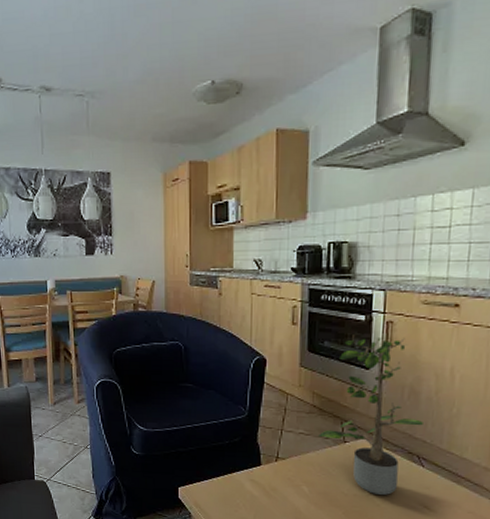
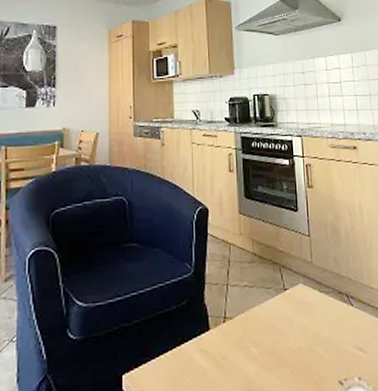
potted plant: present [318,335,423,495] -> none [261,179,346,344]

